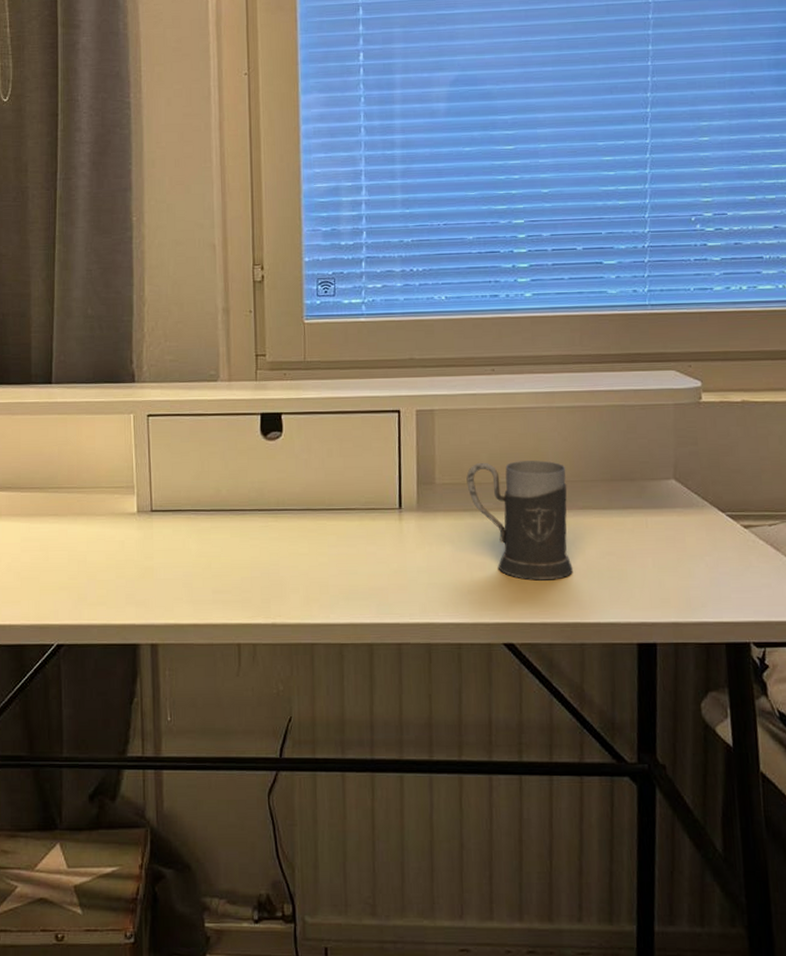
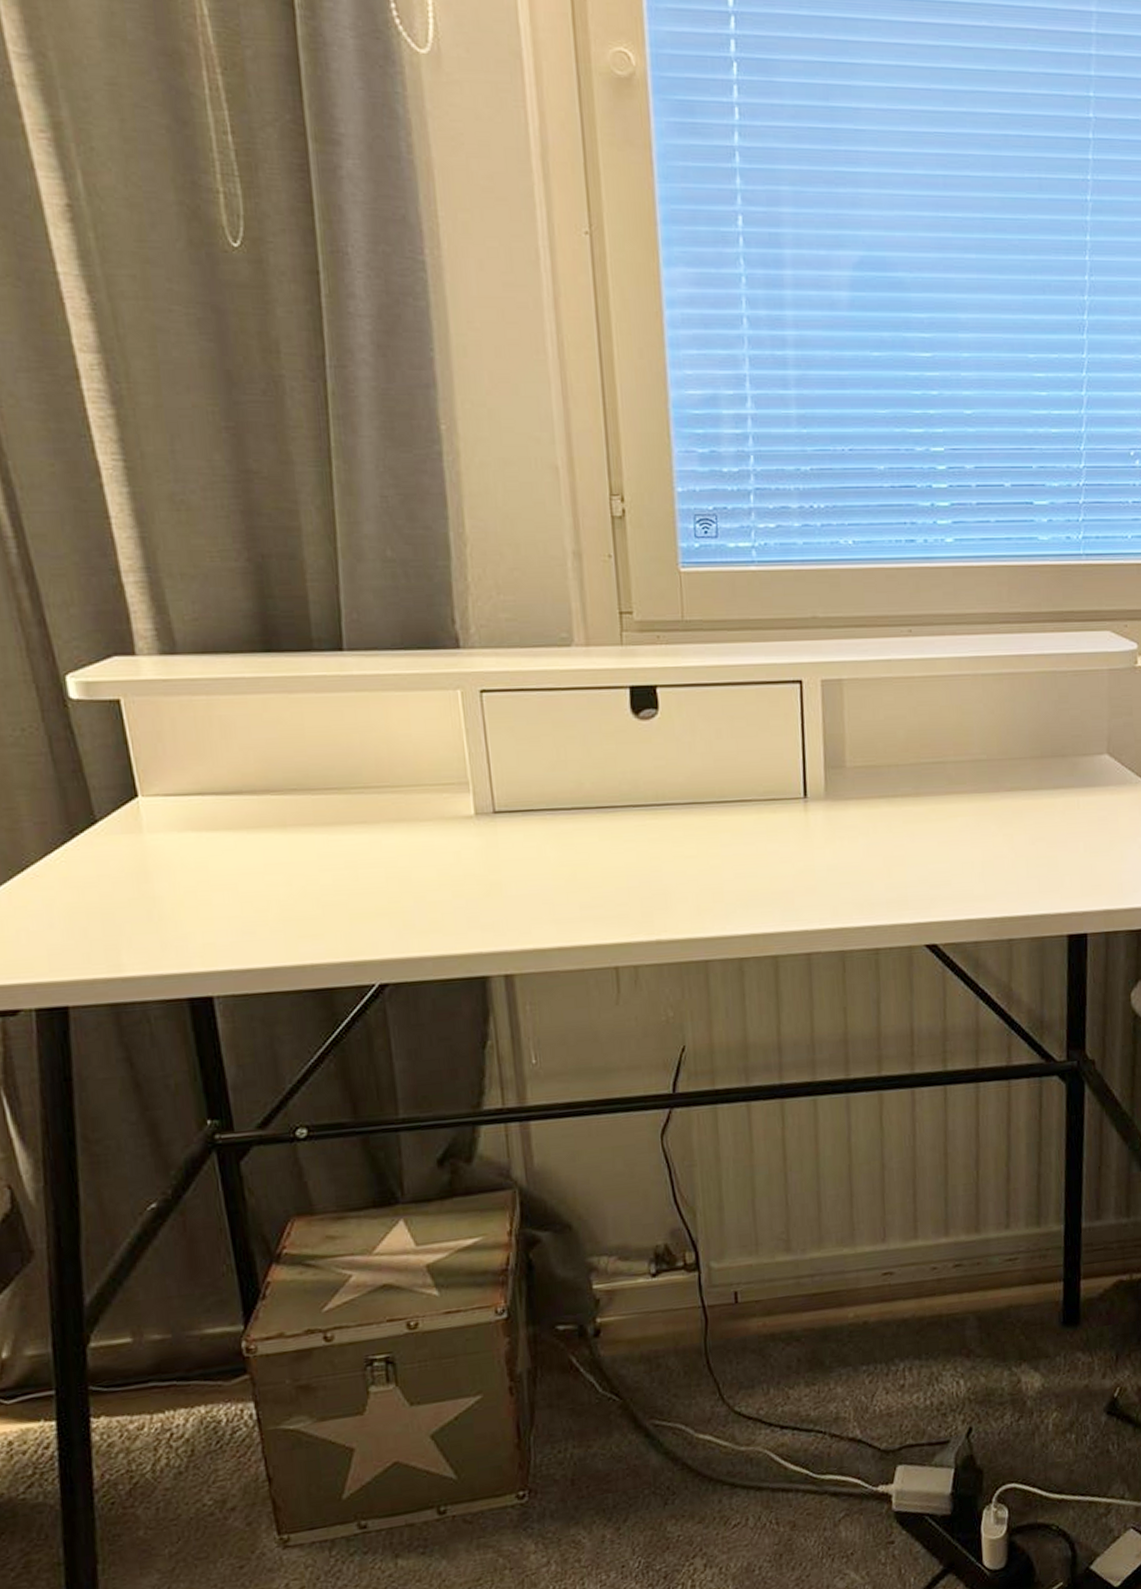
mug: present [466,460,573,581] -> none [881,737,1000,873]

